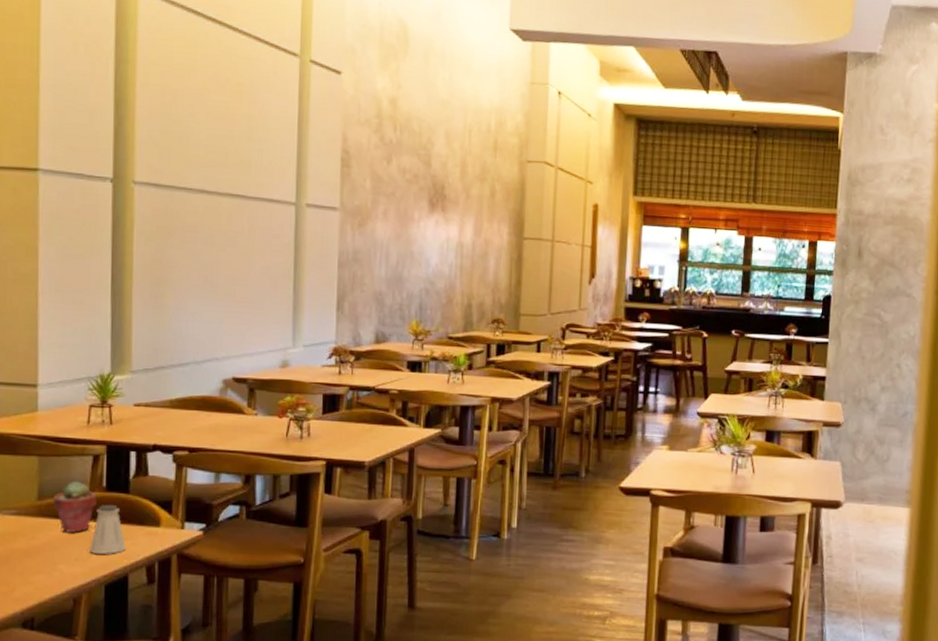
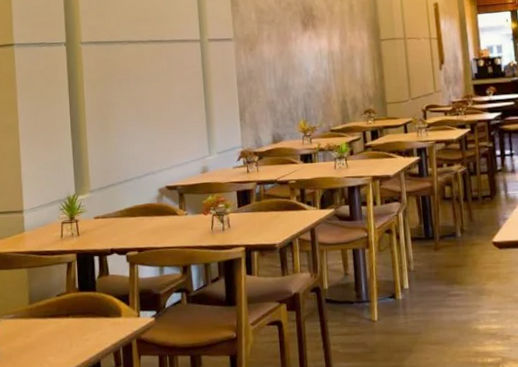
potted succulent: present [53,481,97,533] -> none [40,285,72,329]
saltshaker: present [89,504,126,555] -> none [70,302,97,346]

